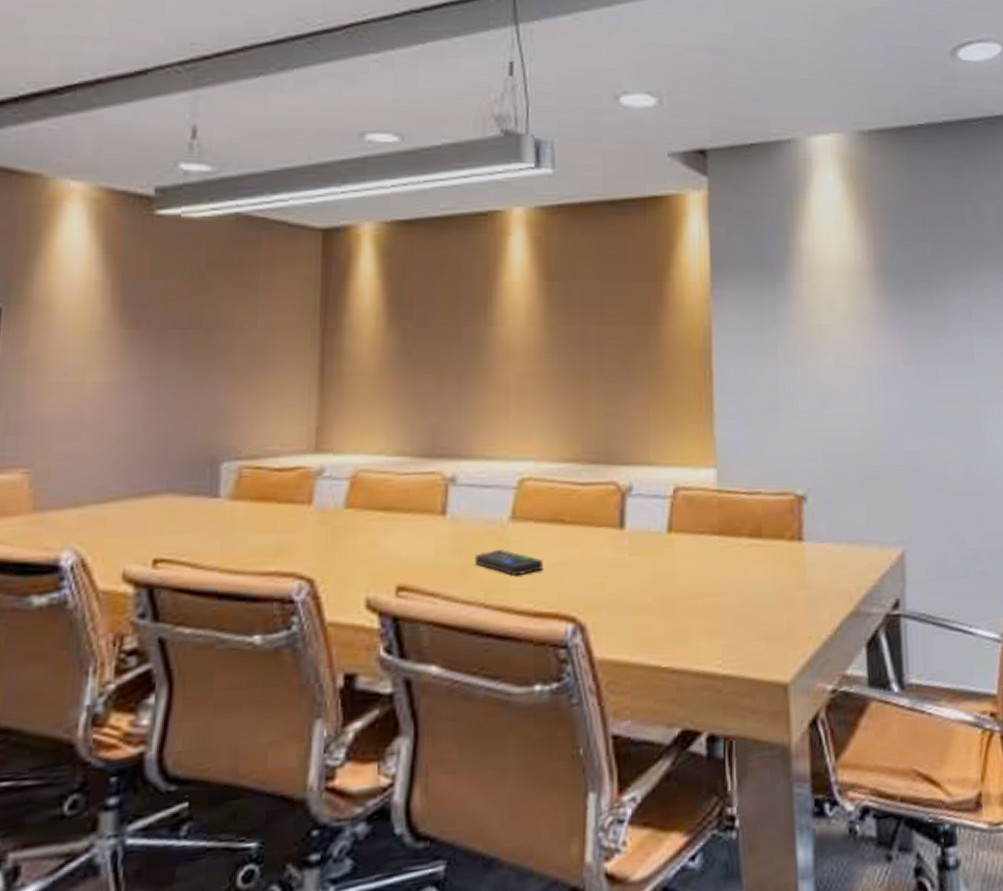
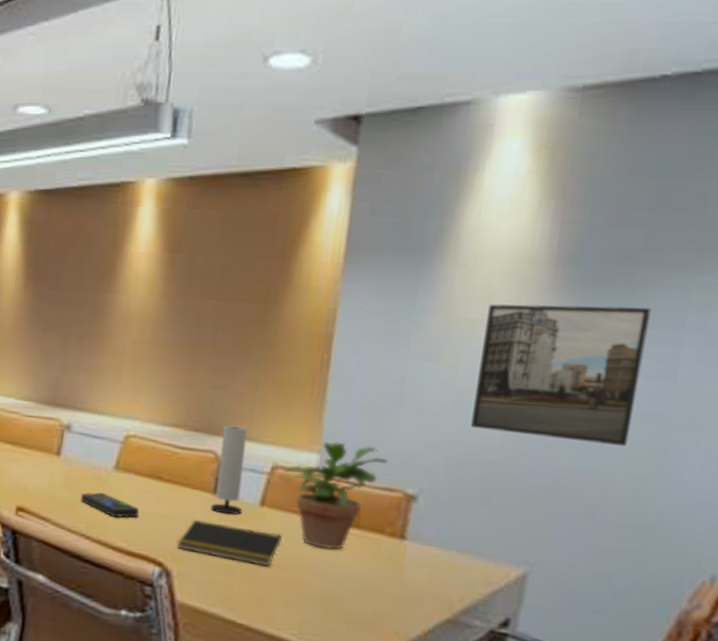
notepad: none [589,559,694,598] -> present [177,520,283,567]
speaker: none [618,452,651,548] -> present [210,425,248,516]
potted plant: none [686,454,776,566] -> present [284,441,388,550]
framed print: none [833,305,954,424] -> present [471,304,651,446]

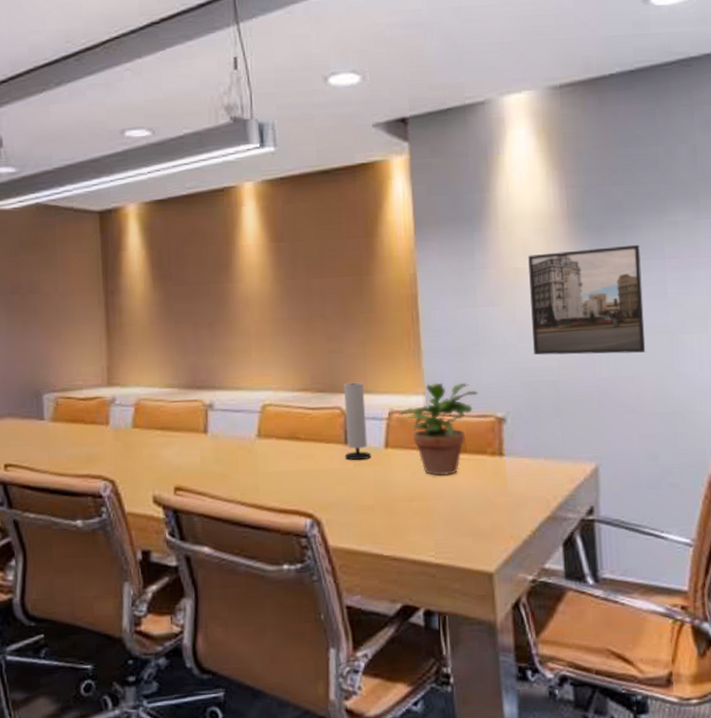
remote control: present [81,492,139,518] -> none [232,460,285,480]
notepad: present [177,520,283,567] -> none [322,469,408,501]

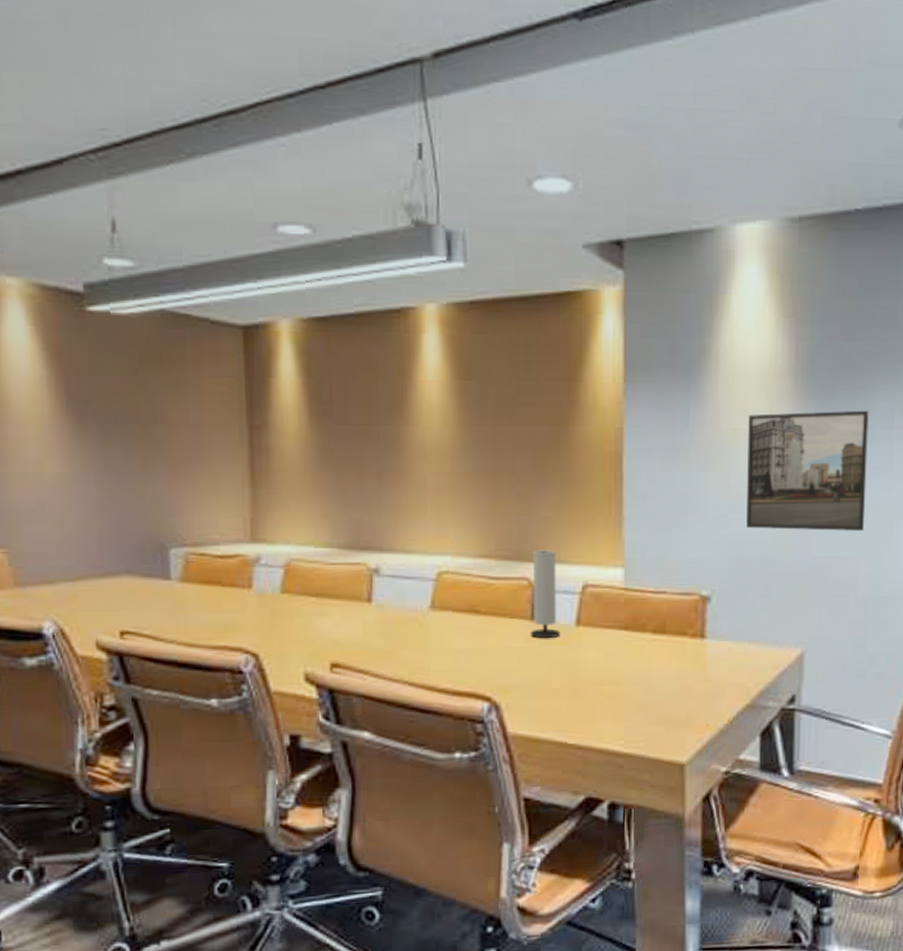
potted plant: present [399,382,478,476] -> none [594,554,682,658]

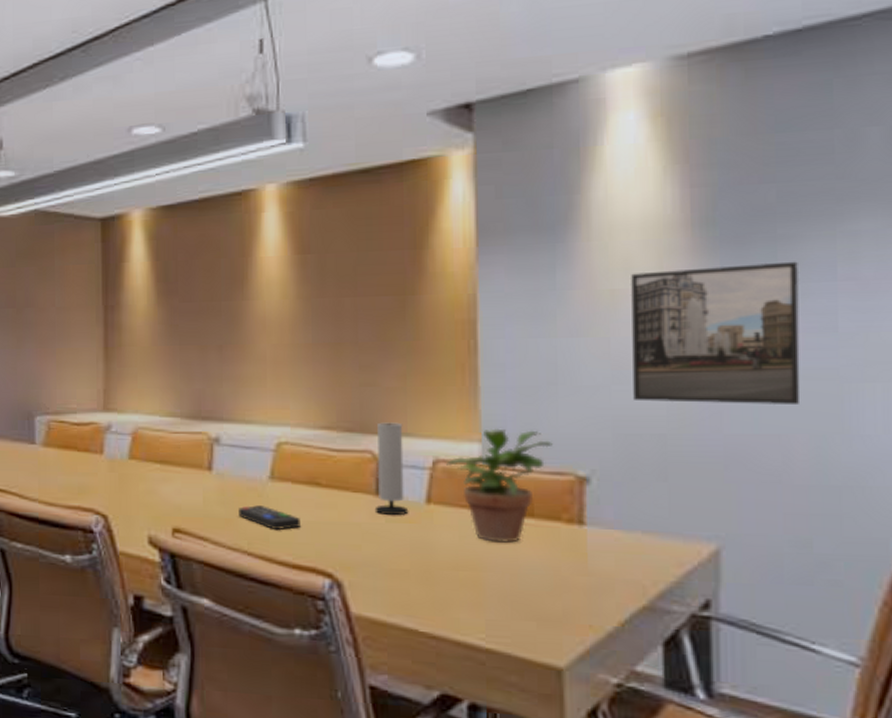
remote control: none [399,635,461,658] -> present [238,505,300,530]
potted plant: none [594,554,682,658] -> present [446,428,553,543]

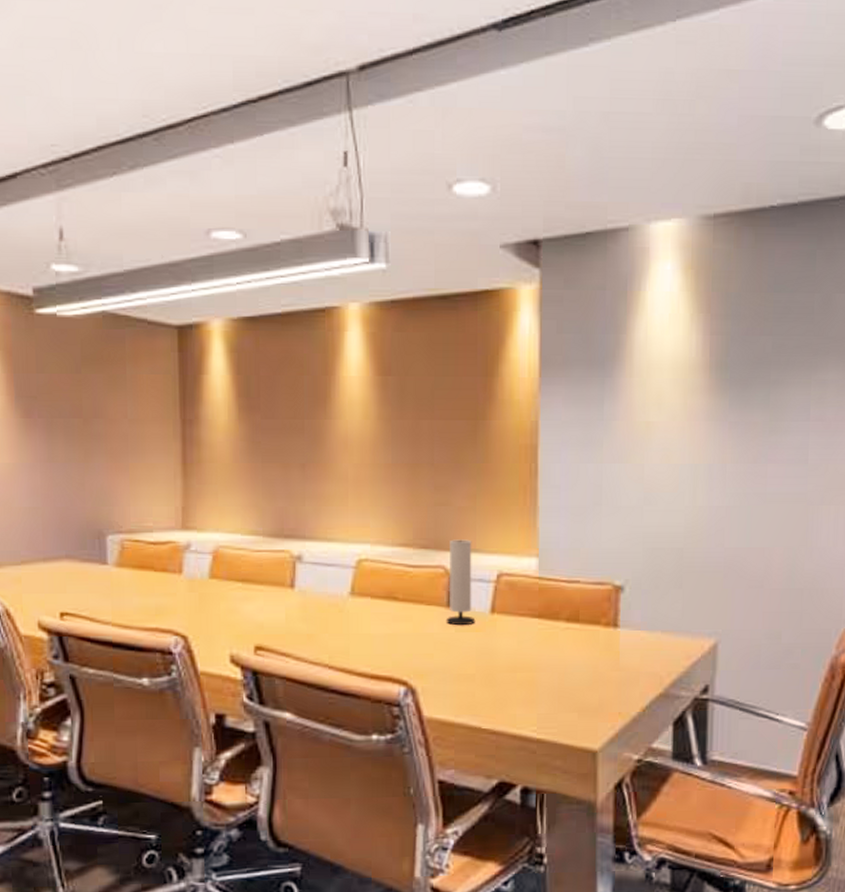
remote control: present [238,505,300,530] -> none [320,620,379,643]
potted plant: present [446,428,553,543] -> none [509,544,596,646]
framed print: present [631,261,801,404] -> none [660,403,784,523]

